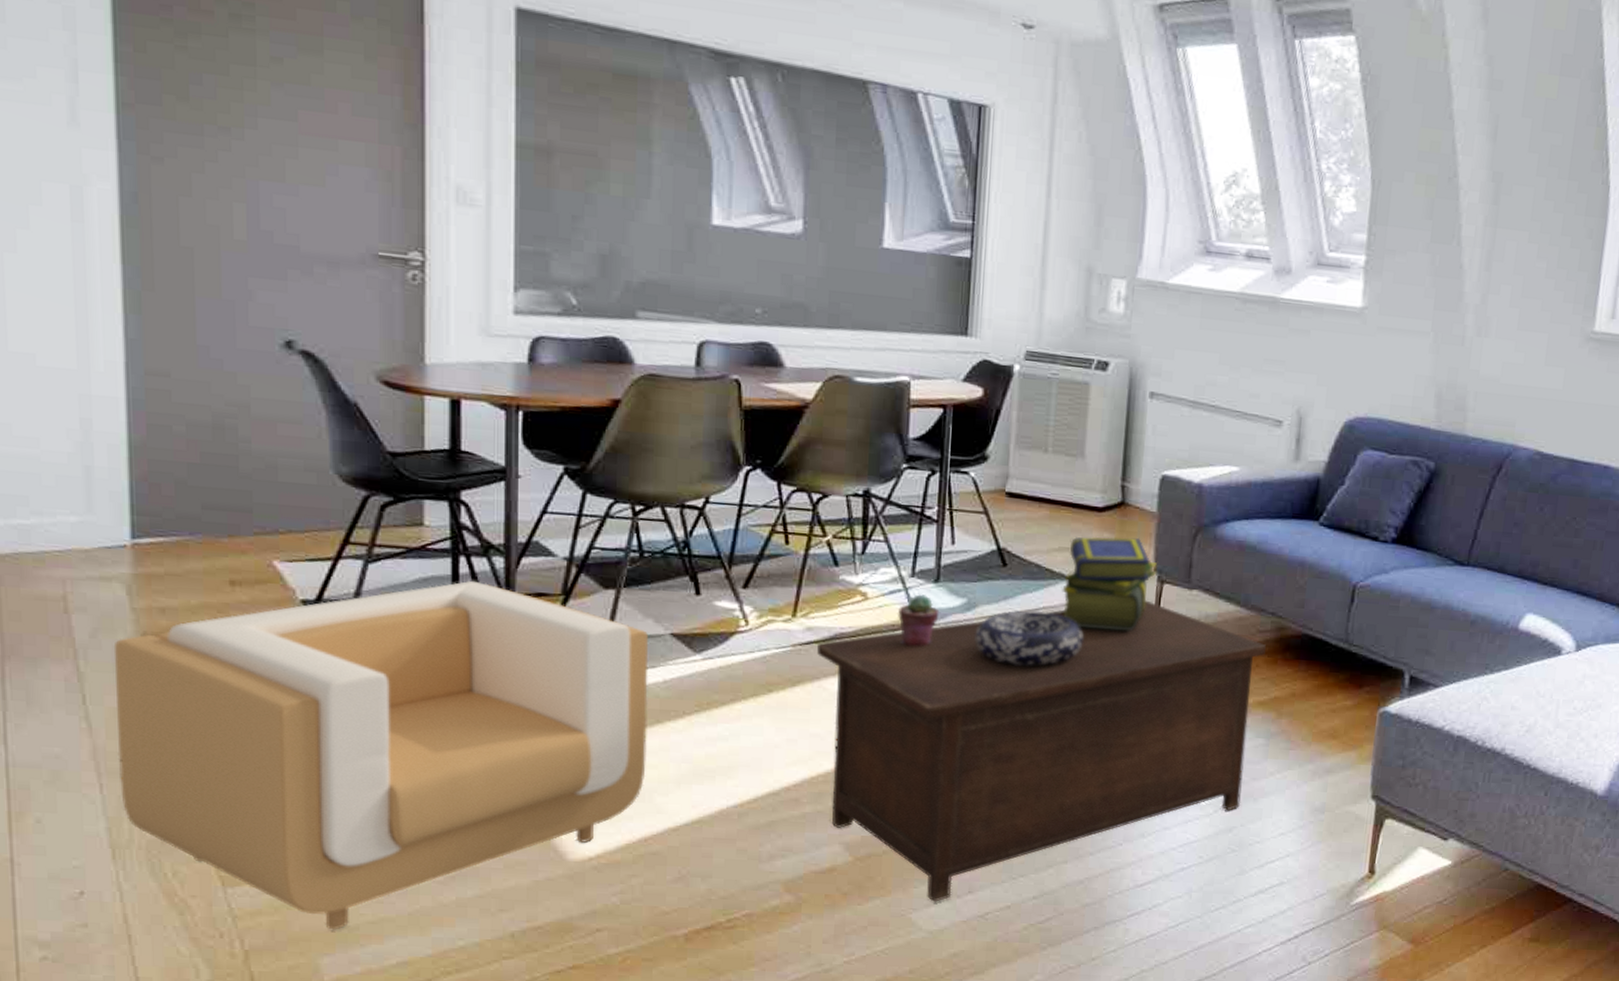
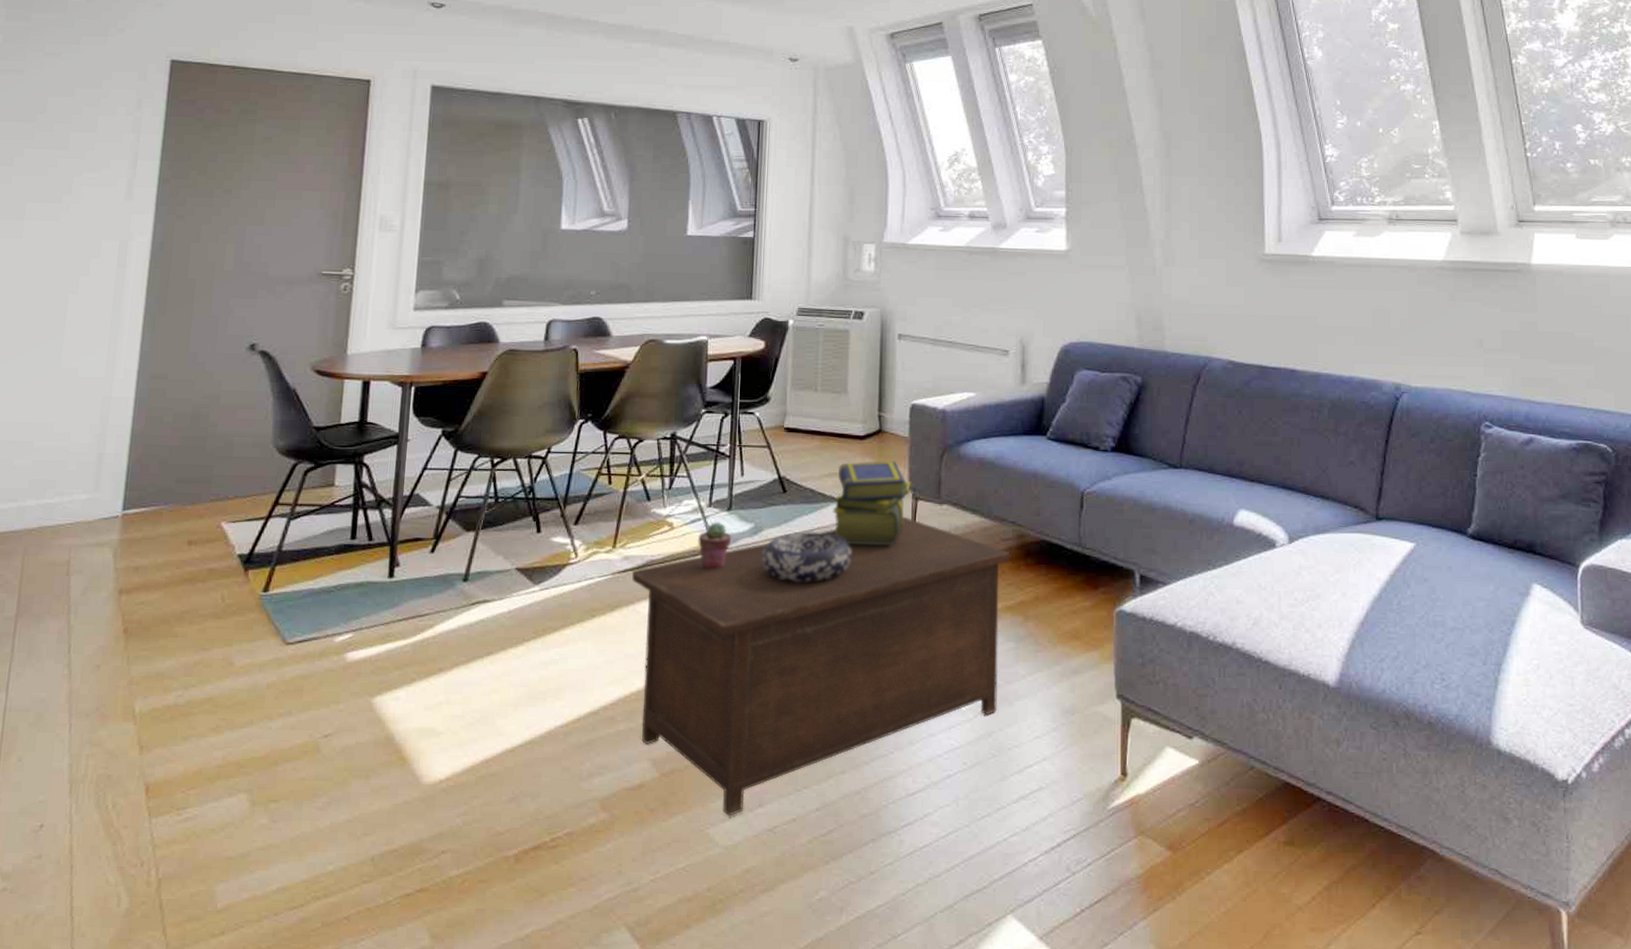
armchair: present [113,580,649,930] -> none [84,530,498,857]

